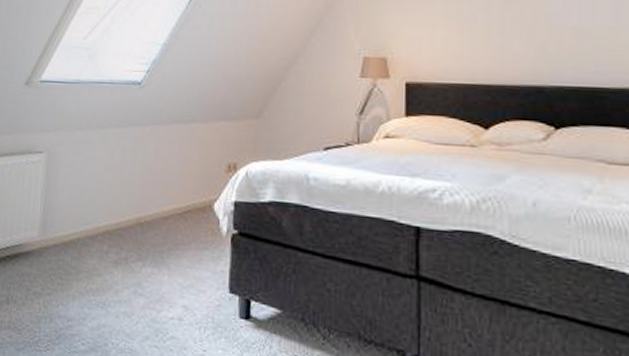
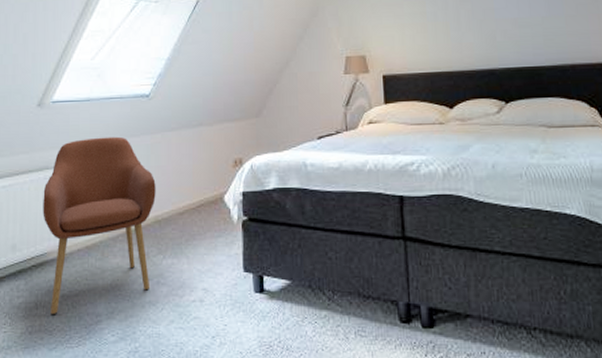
armchair: none [21,124,141,313] -> present [43,136,156,315]

